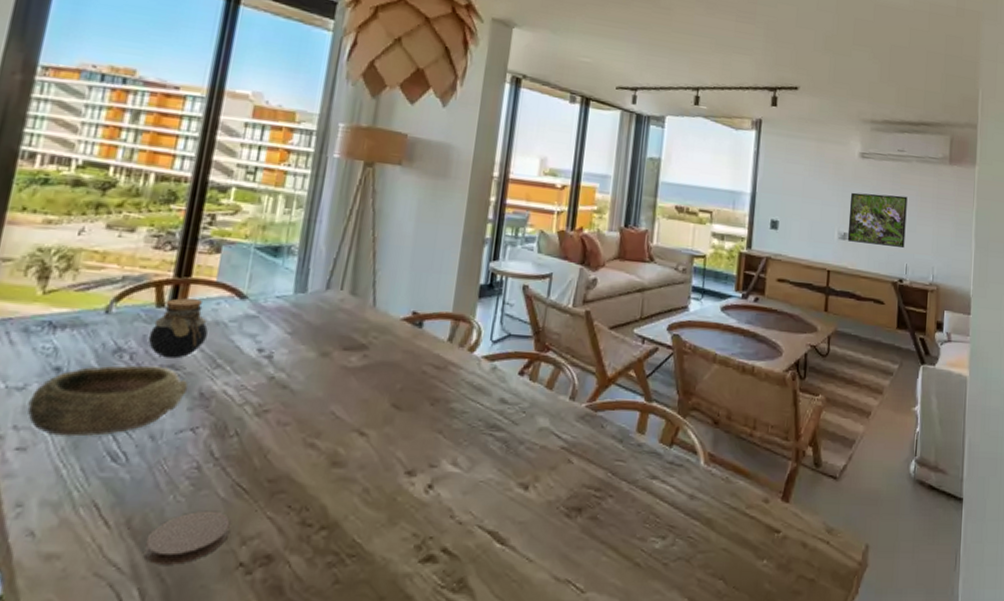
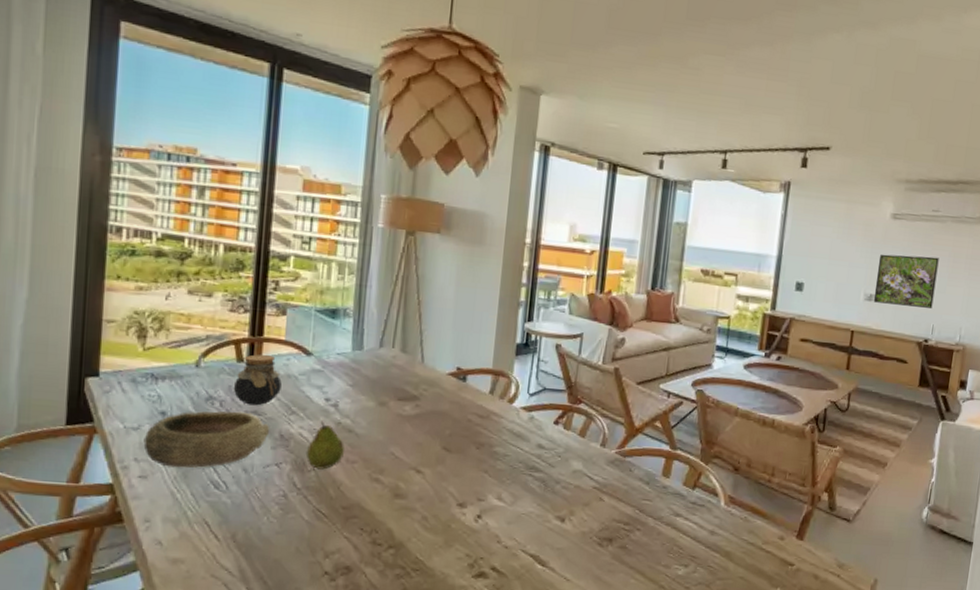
coaster: present [144,510,231,565] -> none [248,530,315,571]
fruit: none [229,375,277,434] -> present [306,421,344,470]

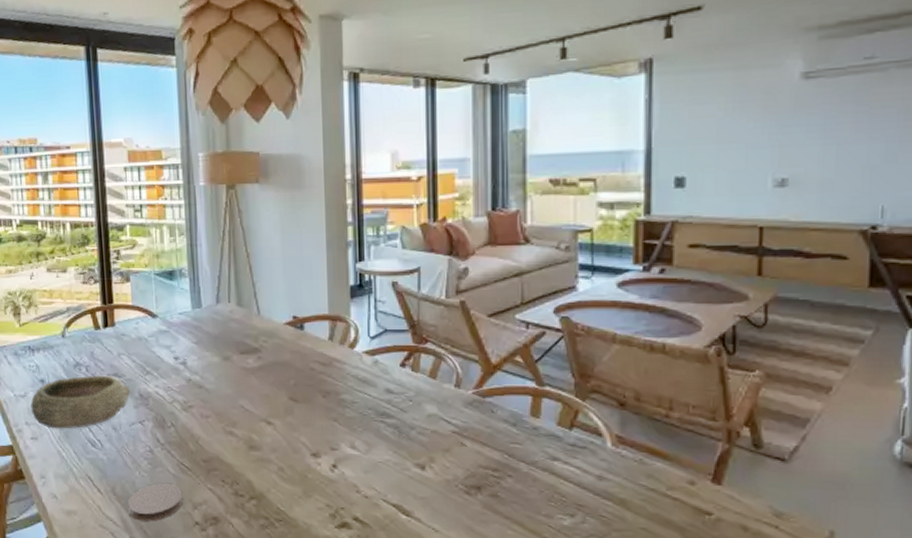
jar: present [233,354,282,406] -> none [94,321,135,369]
coaster: none [248,530,315,571] -> present [128,483,183,522]
fruit: present [306,421,344,470] -> none [164,379,198,425]
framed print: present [873,254,939,308] -> none [787,118,882,188]

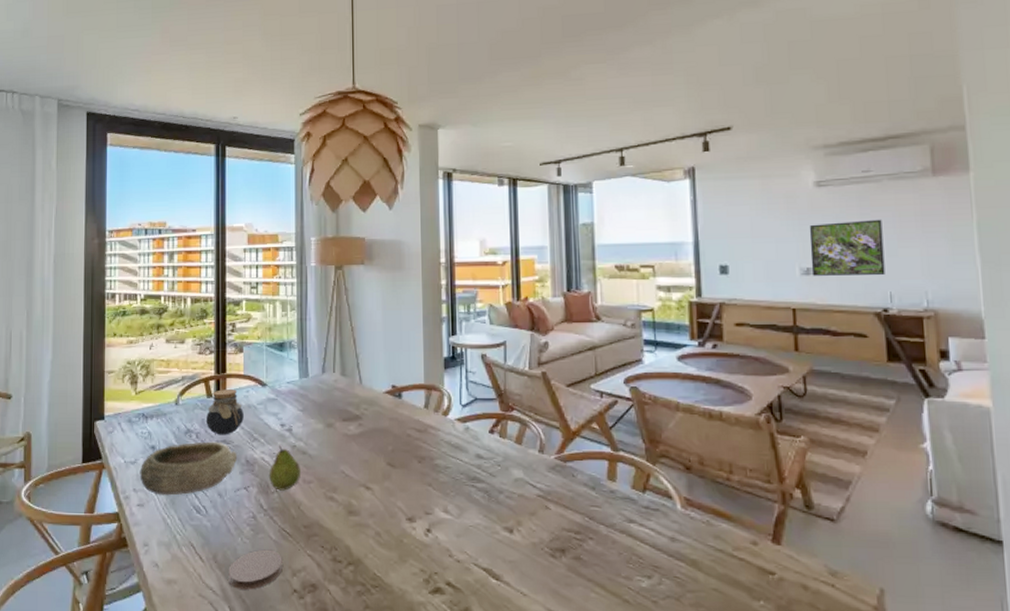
jar: none [94,321,135,369] -> present [205,389,244,435]
fruit: none [164,379,198,425] -> present [268,445,300,491]
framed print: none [787,118,882,188] -> present [809,219,885,276]

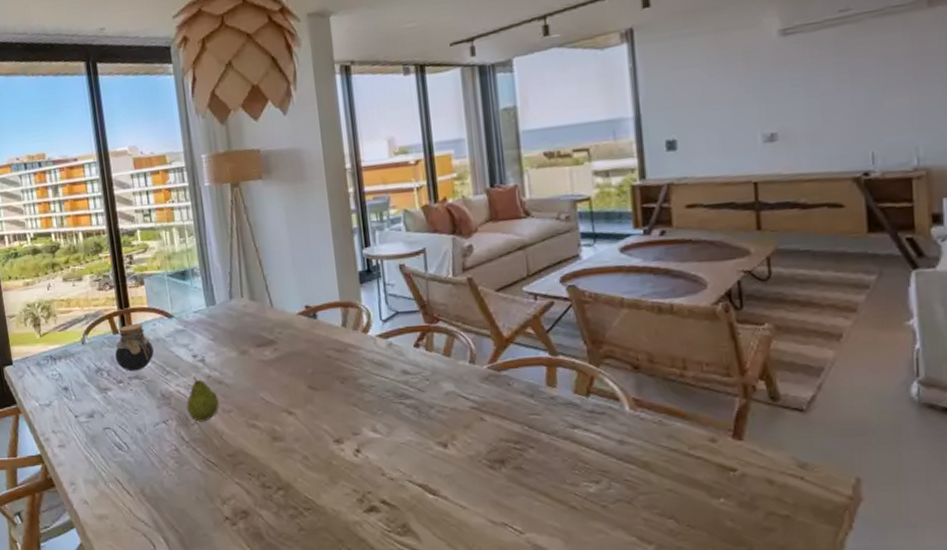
bowl: present [139,442,238,496] -> none [55,378,153,435]
coaster: present [228,549,283,590] -> none [157,480,212,520]
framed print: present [809,219,885,276] -> none [773,67,867,142]

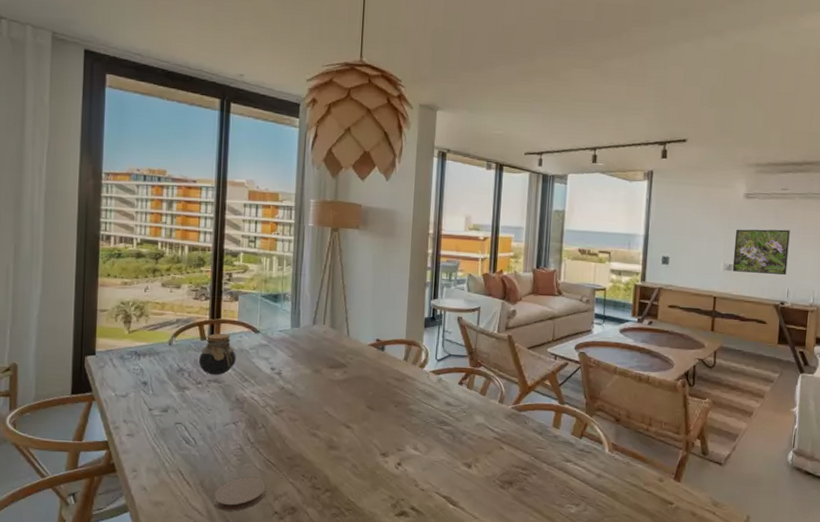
coaster: none [157,480,212,520] -> present [214,477,266,511]
fruit: present [186,376,219,422] -> none [257,386,287,427]
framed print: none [773,67,867,142] -> present [732,229,790,275]

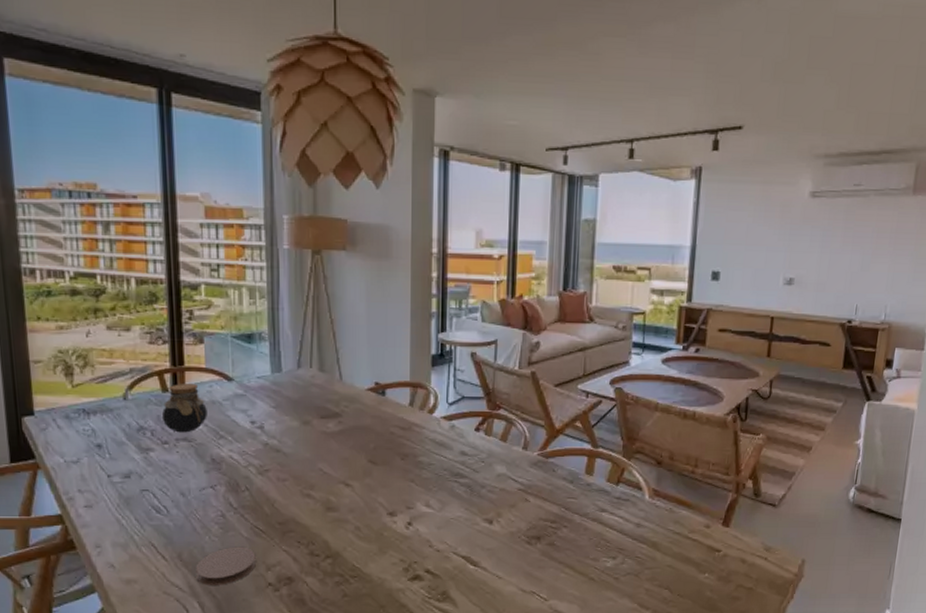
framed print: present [732,229,790,275] -> none [793,234,862,288]

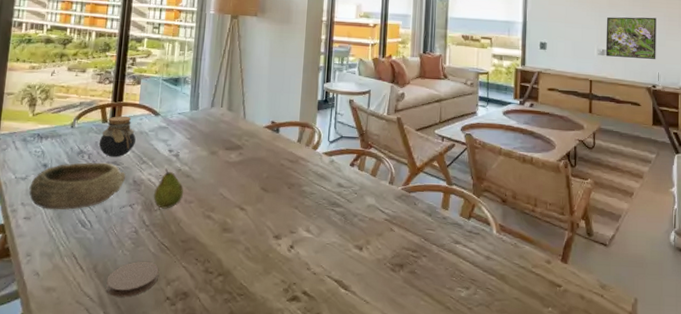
bowl: none [84,439,202,496] -> present [29,162,126,210]
fruit: none [238,443,274,489] -> present [153,168,184,209]
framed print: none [793,234,862,288] -> present [605,16,657,59]

